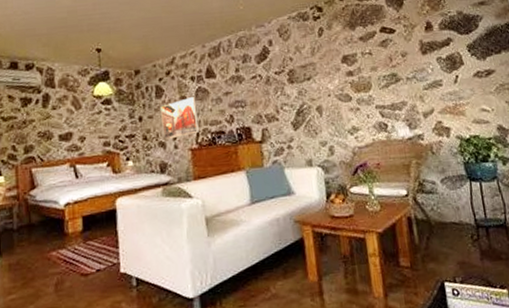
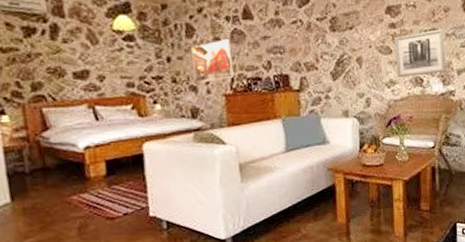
wall art: none [353,73,412,124] -> present [394,29,447,77]

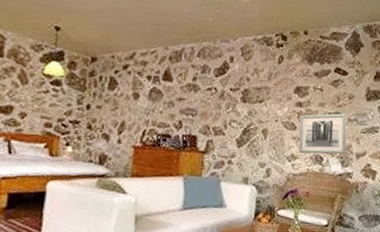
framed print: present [191,39,234,84] -> none [108,95,148,133]

